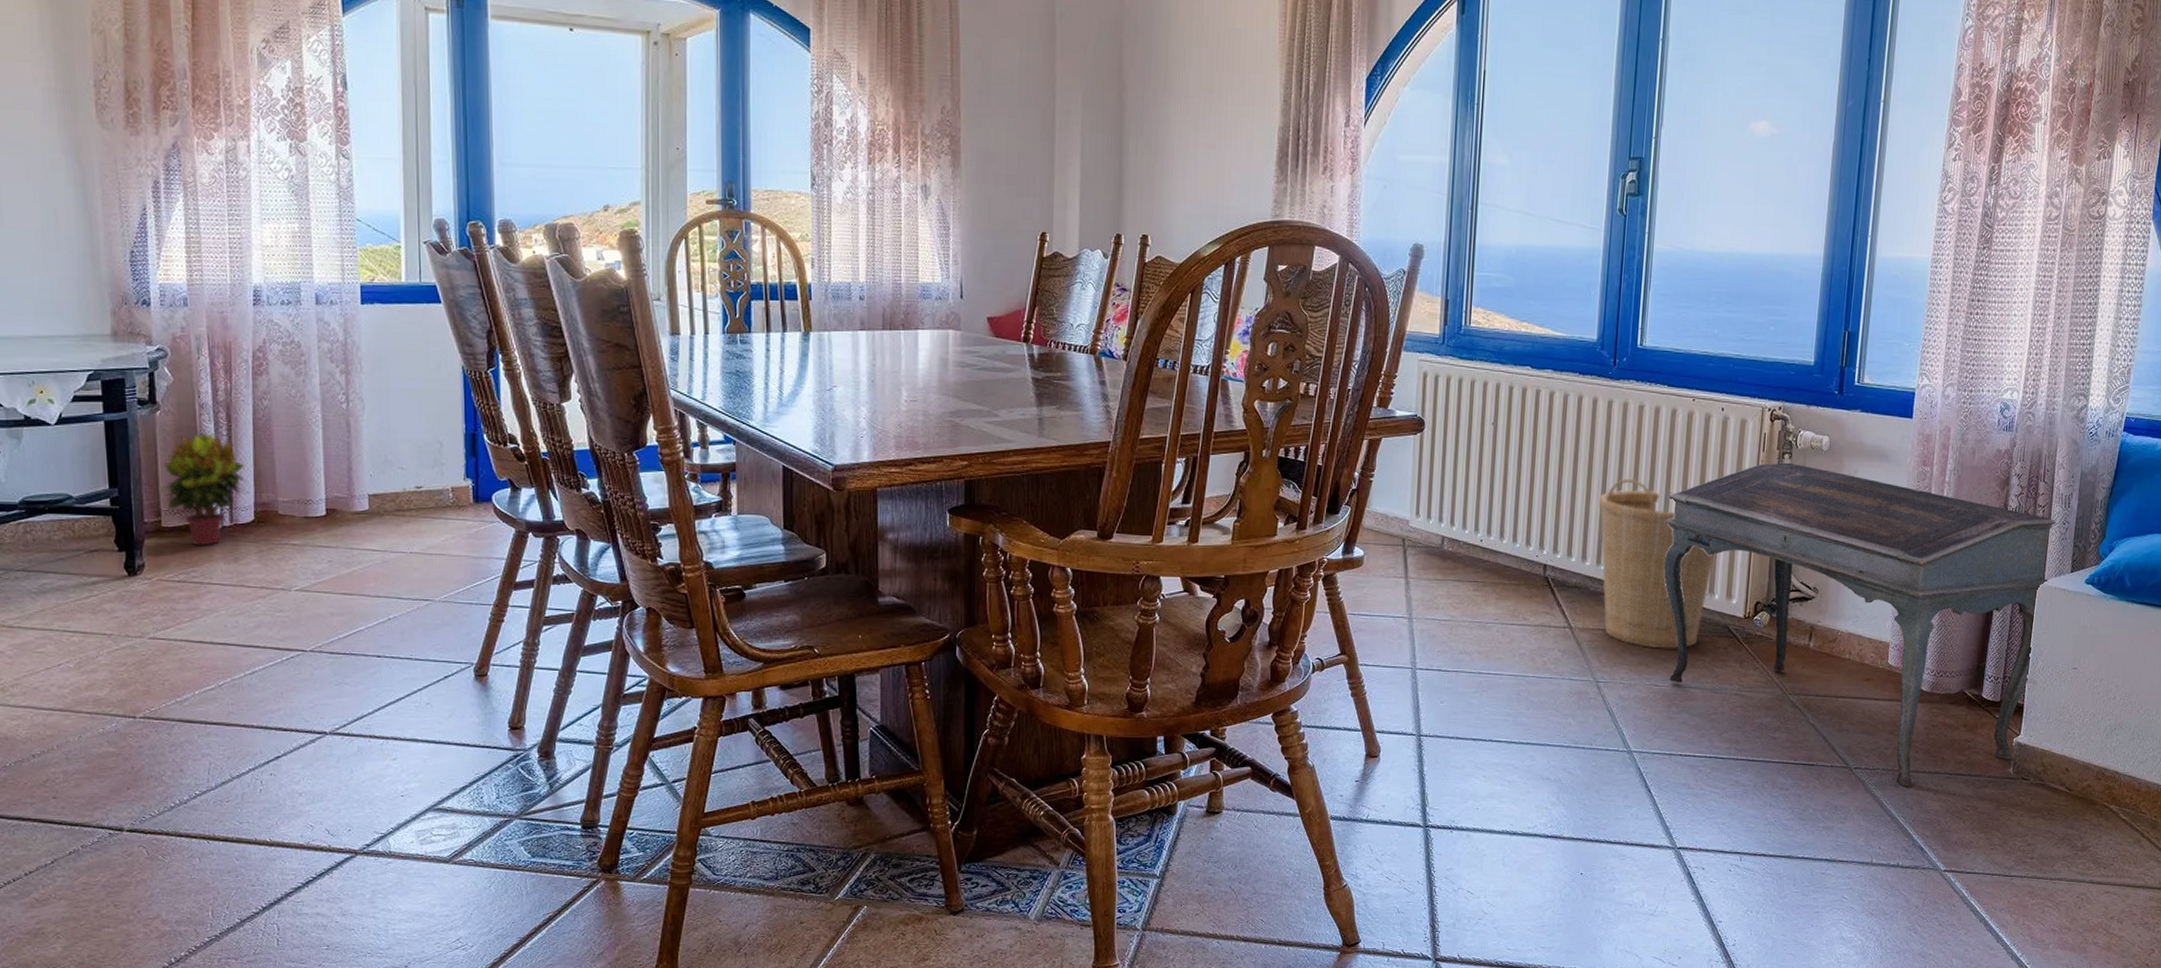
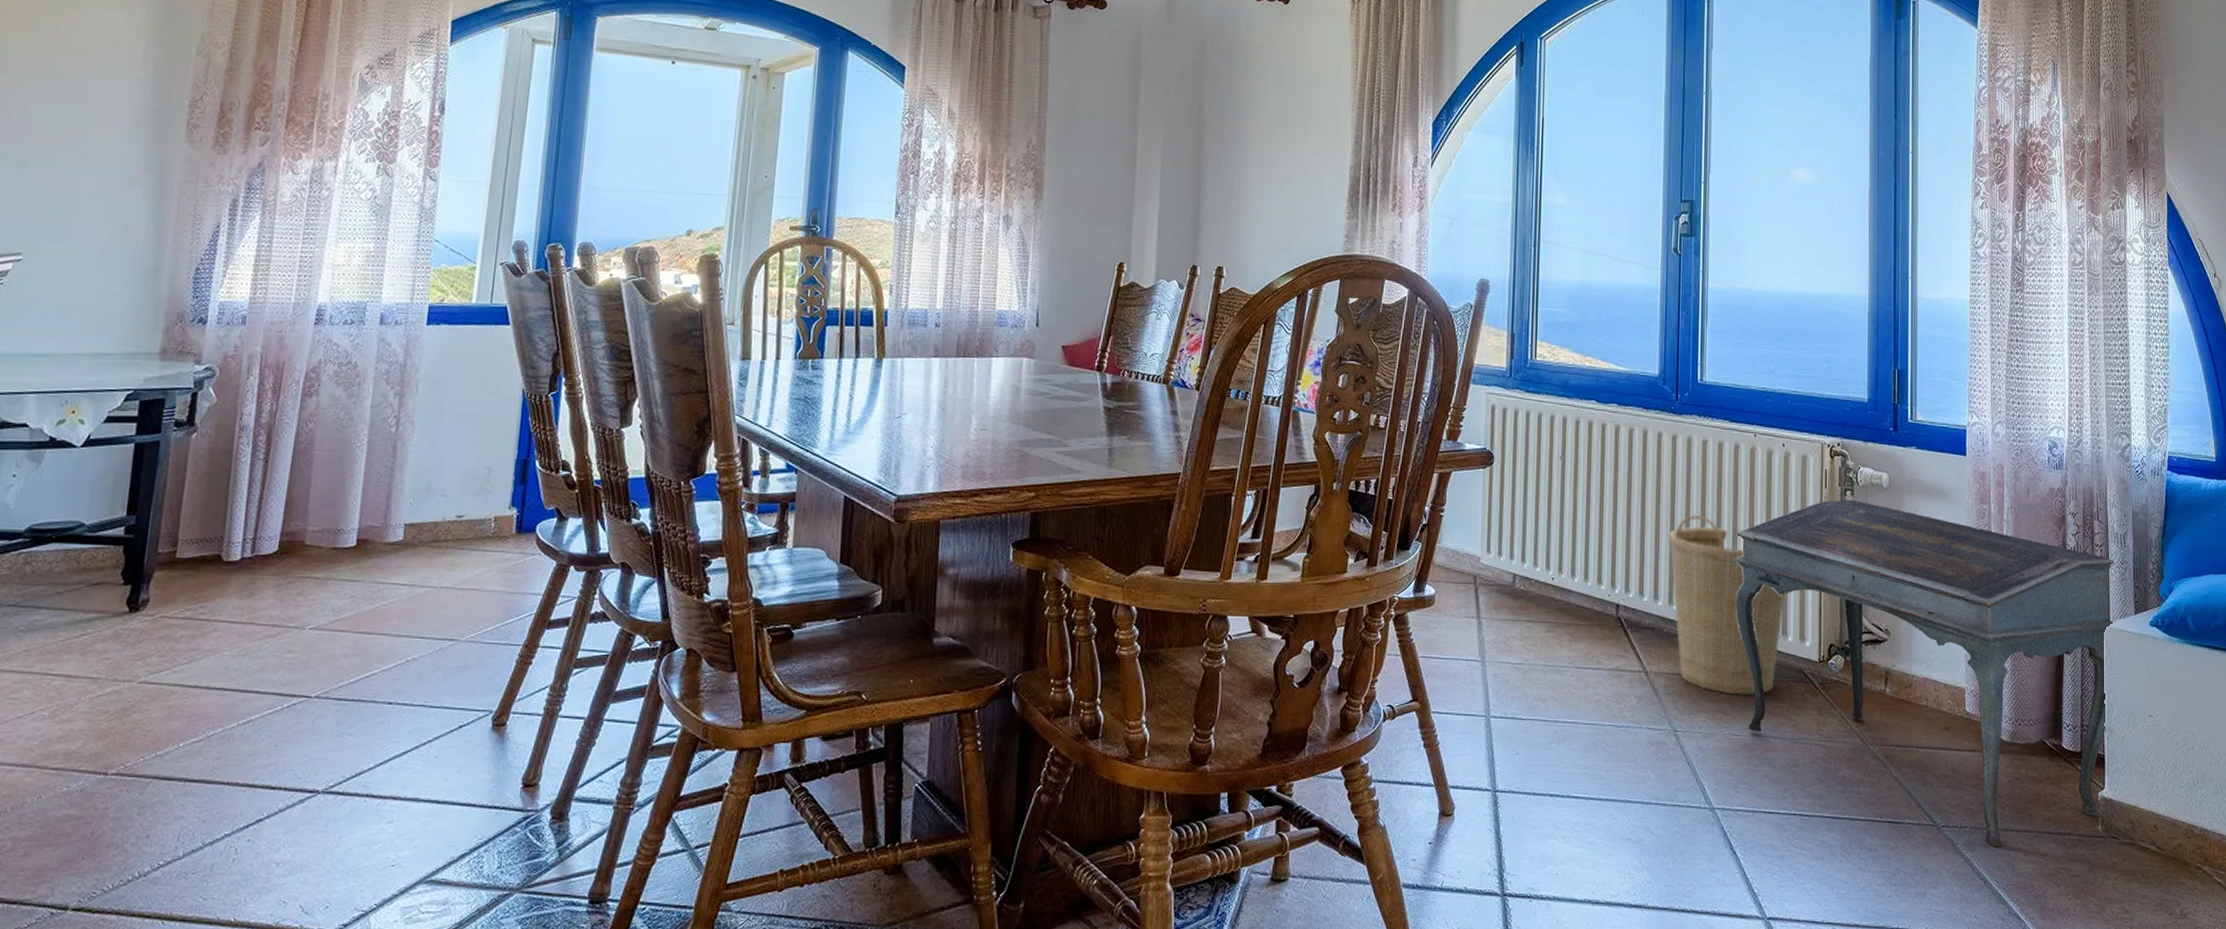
potted plant: present [160,431,250,546] -> none [181,455,278,580]

